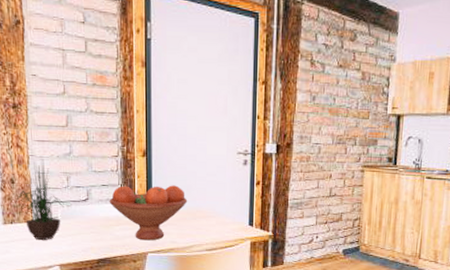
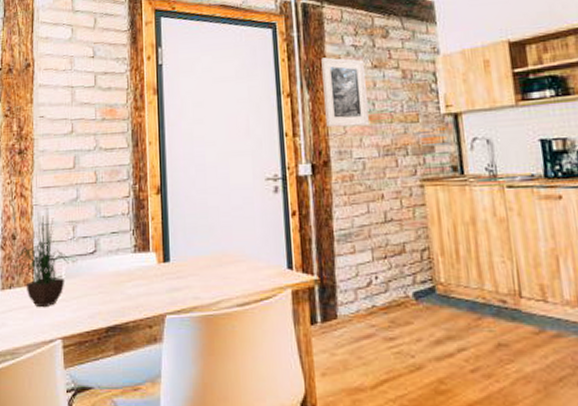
fruit bowl: present [109,185,188,241] -> none [119,225,211,299]
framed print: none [293,52,331,118] -> present [321,57,369,128]

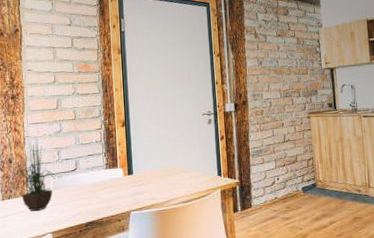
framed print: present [321,57,369,128] -> none [241,28,274,78]

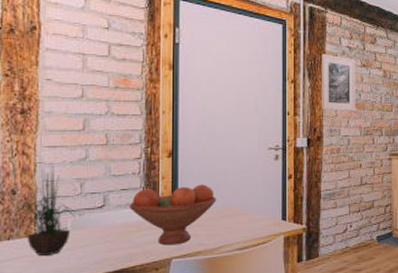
fruit bowl: none [95,148,163,201] -> present [129,184,217,246]
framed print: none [241,28,274,78] -> present [322,54,355,112]

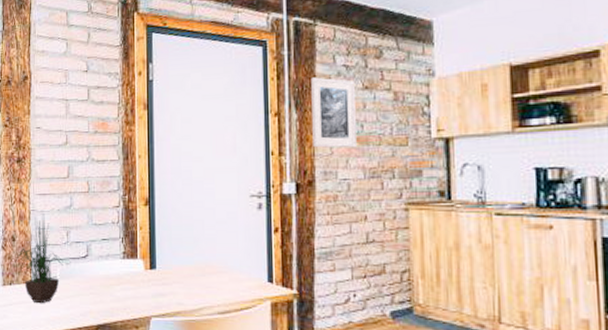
fruit bowl: present [129,184,217,246] -> none [109,236,195,303]

